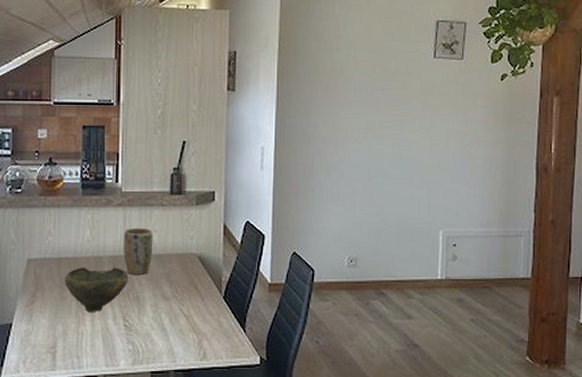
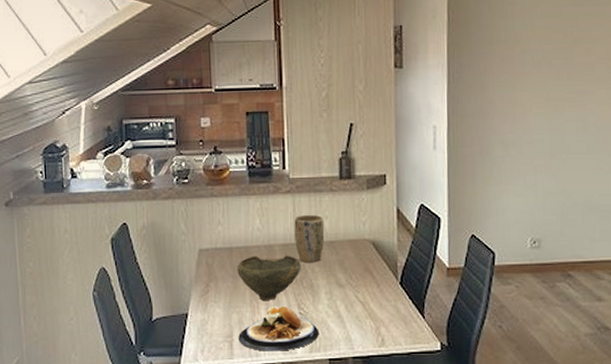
plate: none [62,318,143,363] -> present [238,306,320,352]

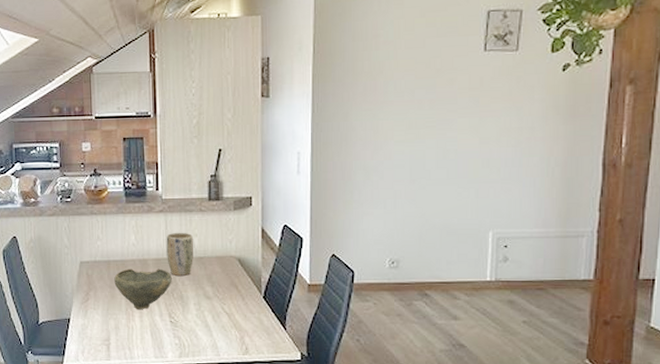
plate: present [238,306,320,352] -> none [115,315,188,355]

